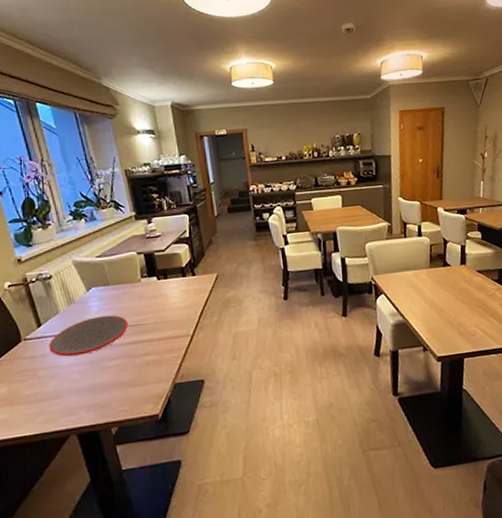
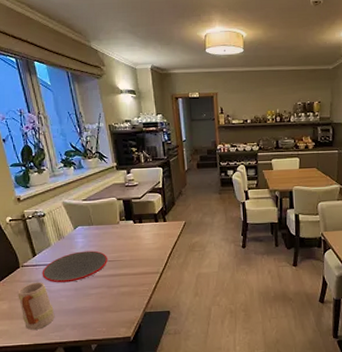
mug: none [19,357,66,417] -> present [18,282,55,330]

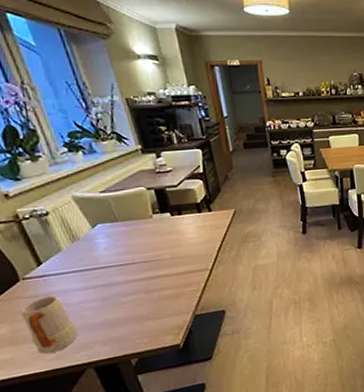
plate: present [42,250,107,283] -> none [52,251,142,295]

